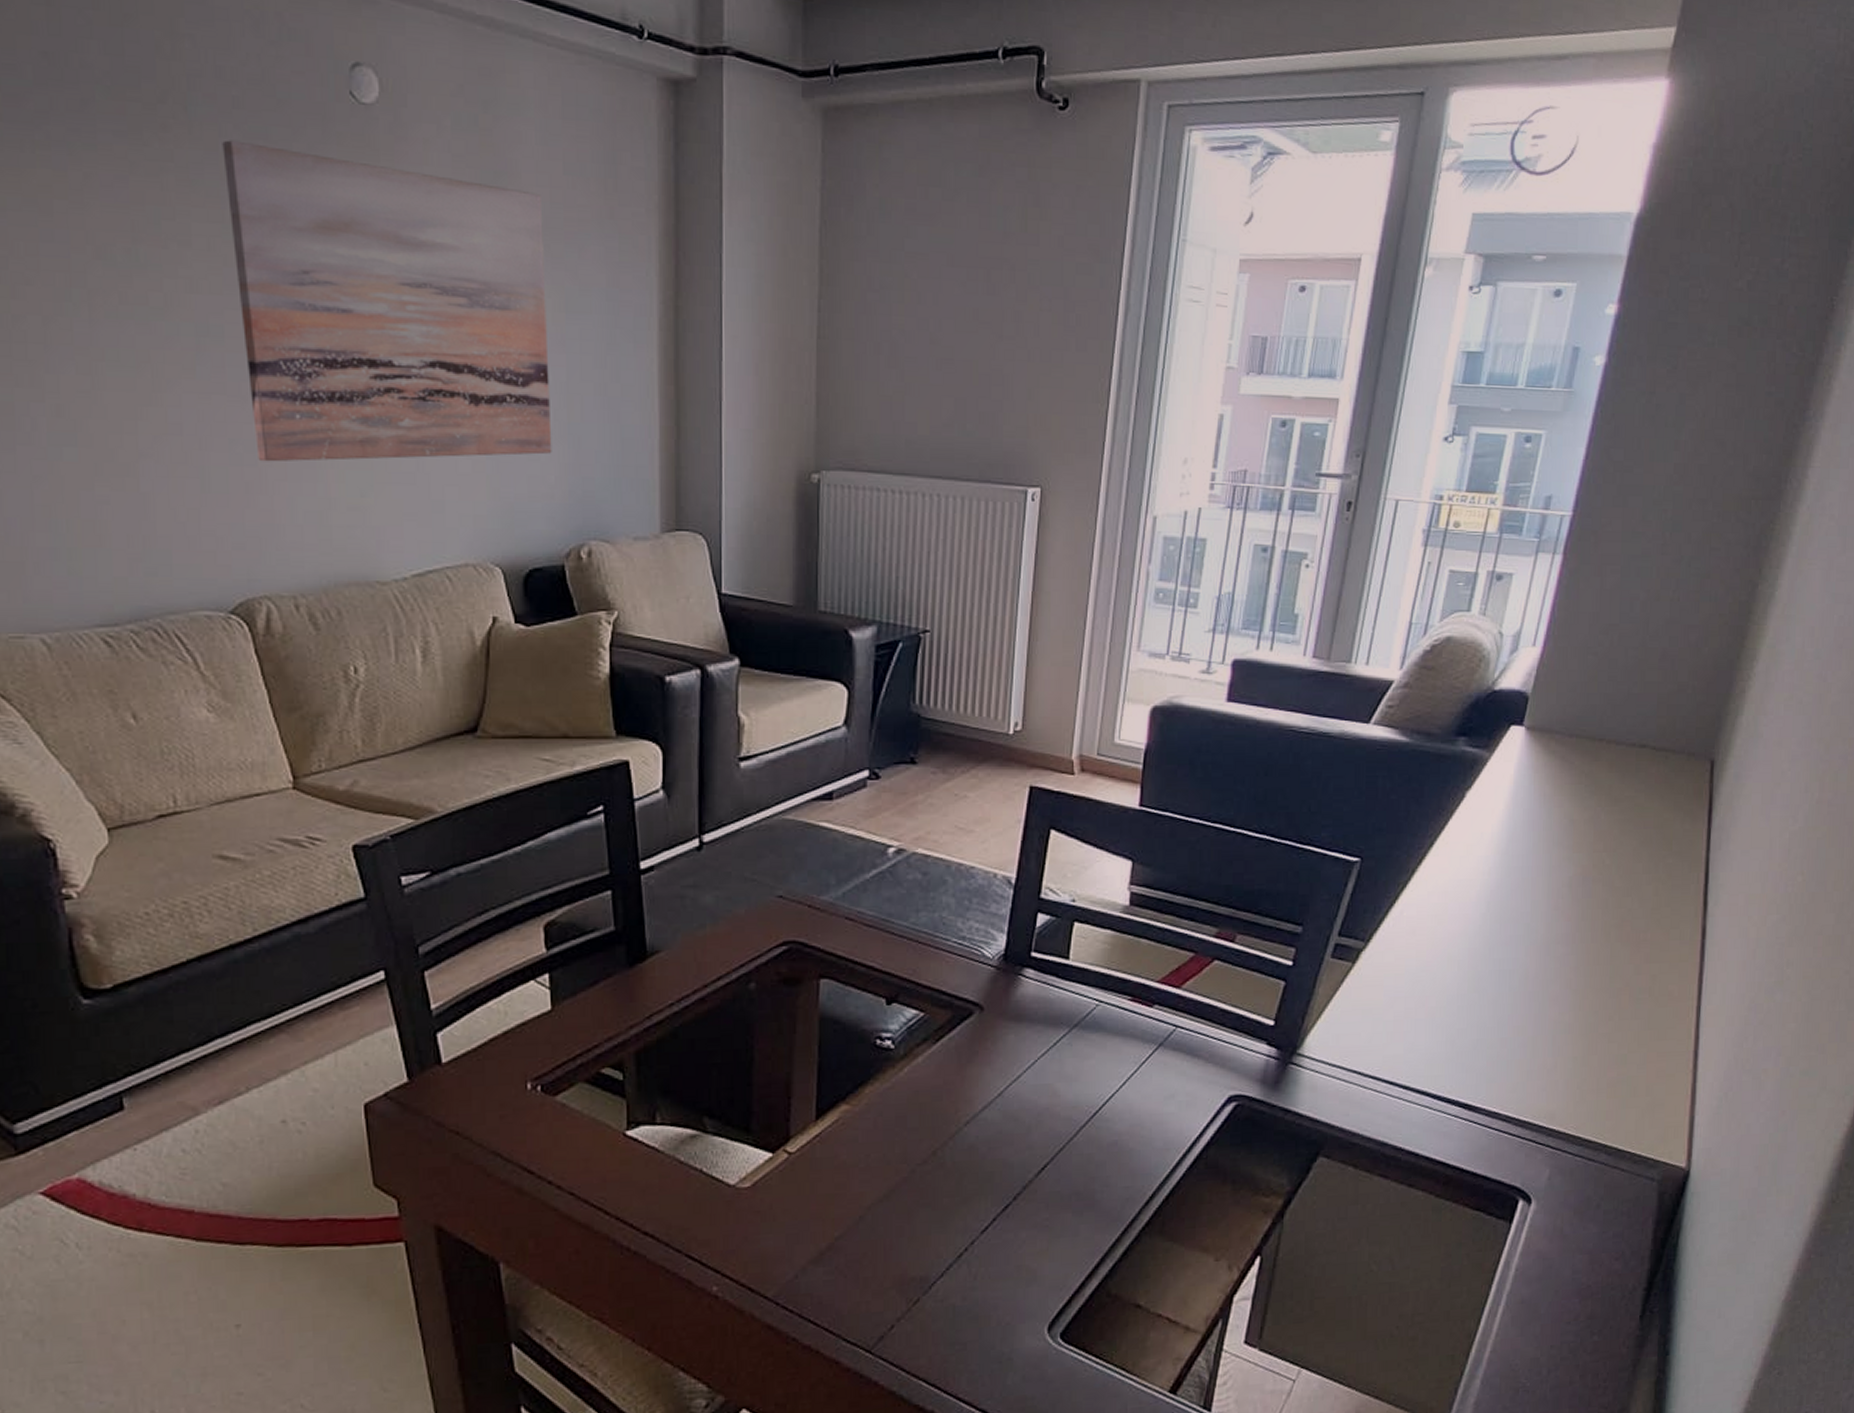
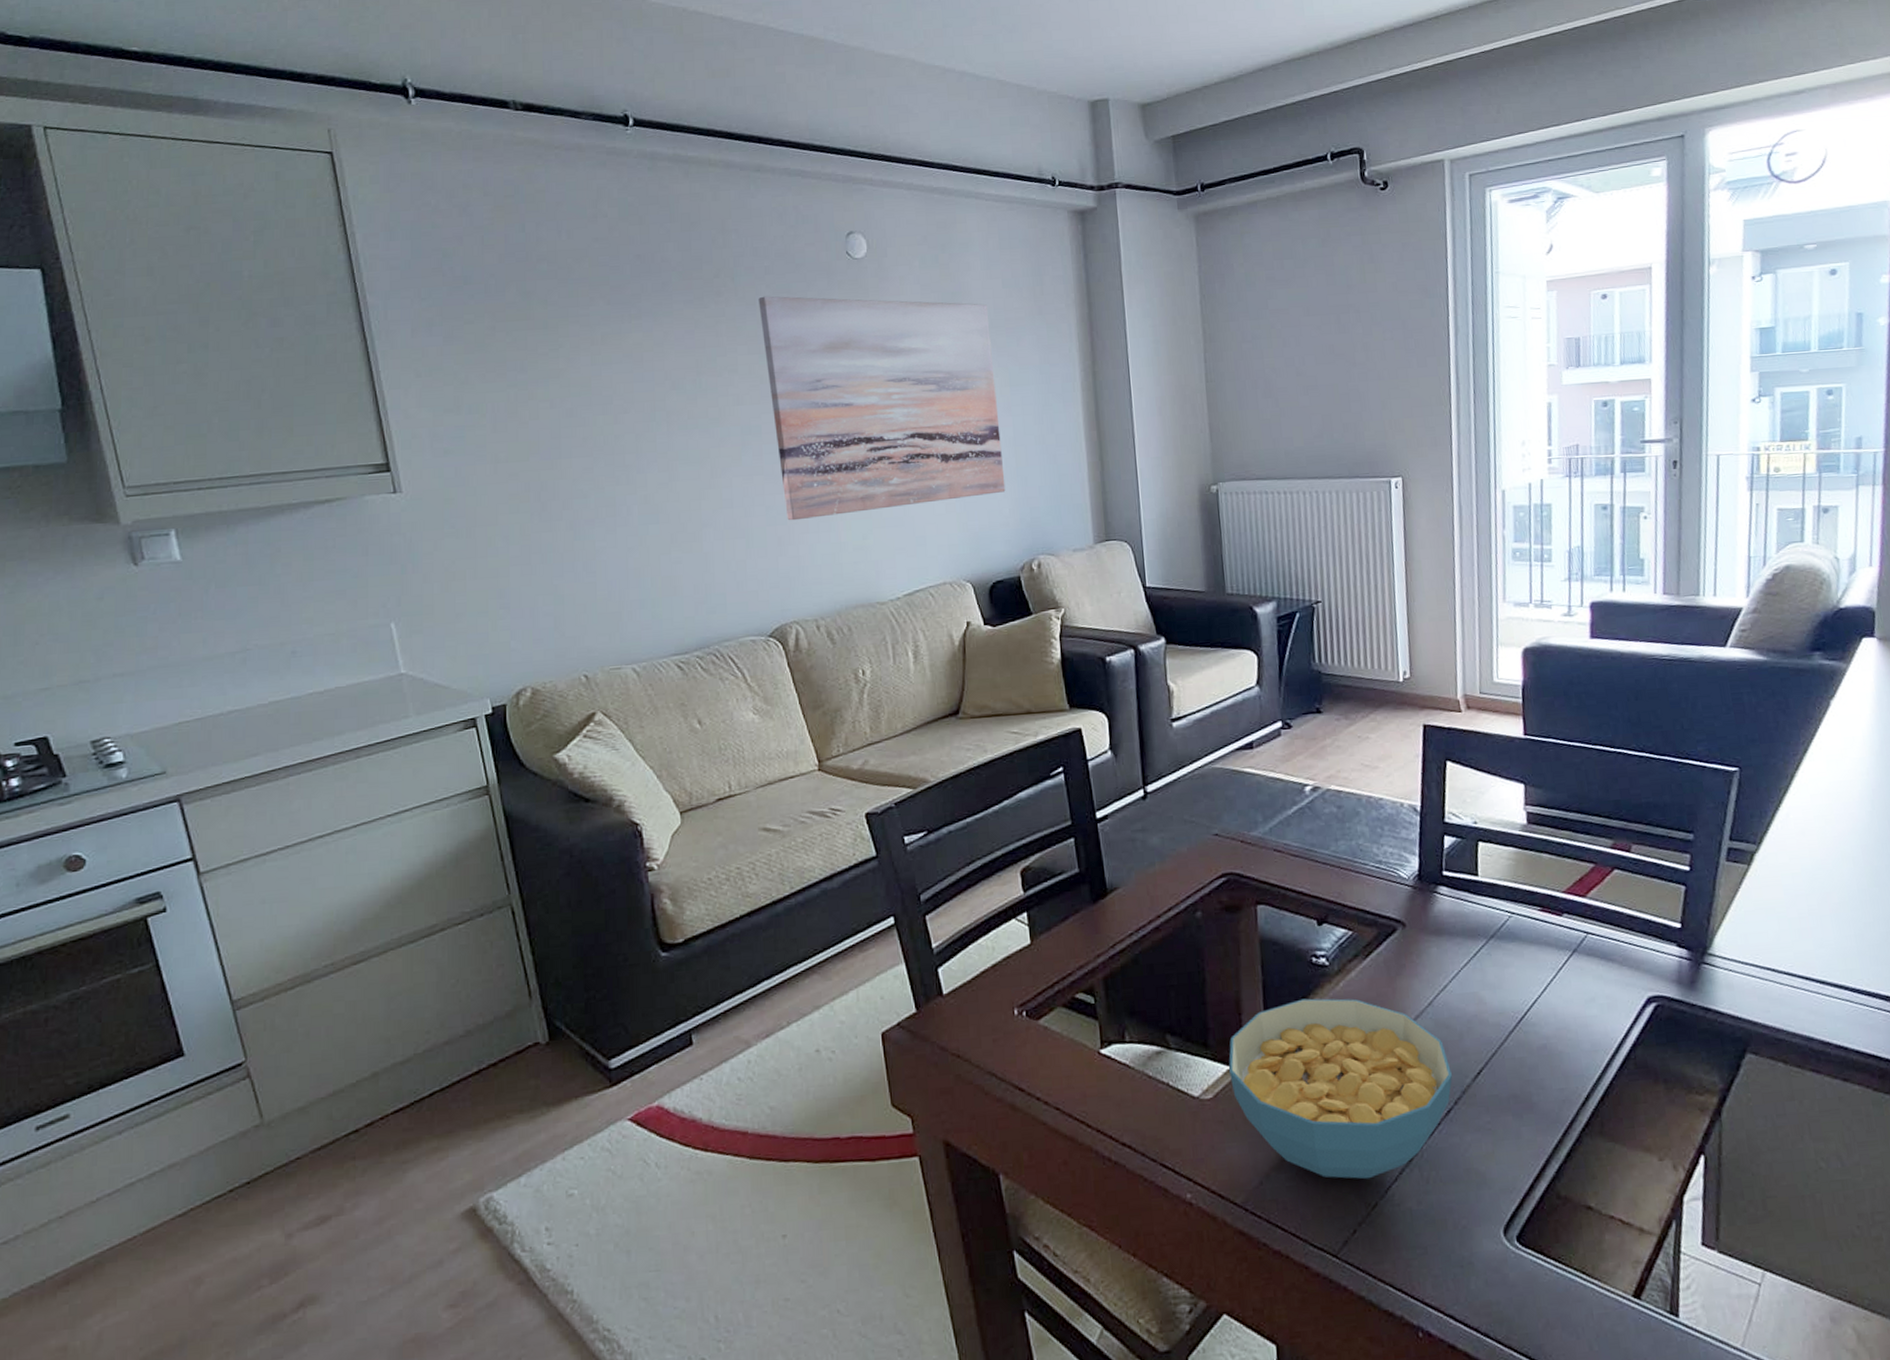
cereal bowl: none [772,1083,1014,1275] -> present [1229,998,1452,1179]

